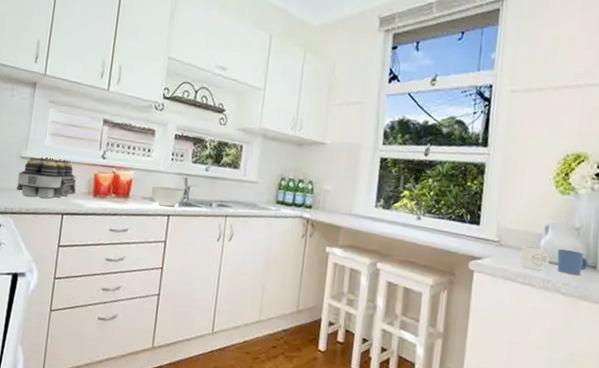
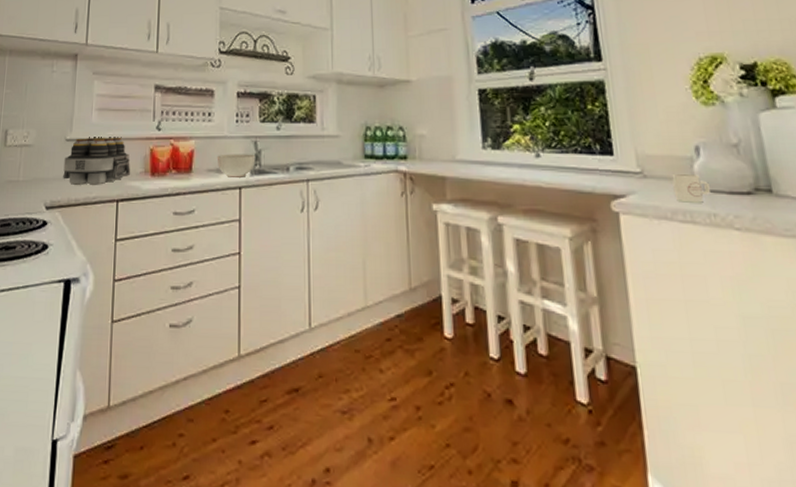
mug: present [557,248,589,276] -> none [717,172,761,204]

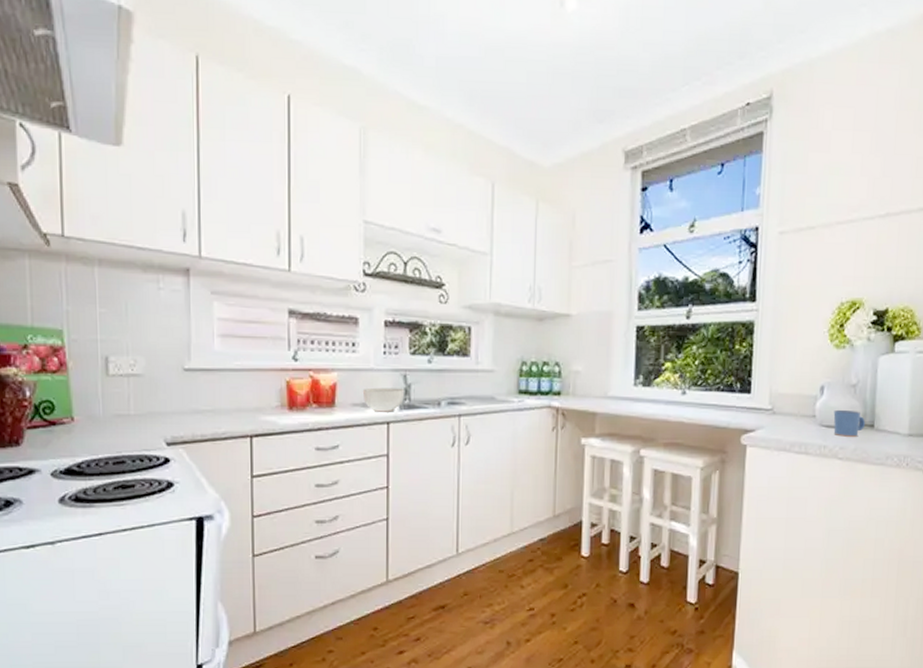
spice rack: present [63,137,131,185] -> none [184,367,265,420]
mug: present [671,173,710,203] -> none [795,410,825,436]
mug: none [717,172,761,204] -> present [833,409,866,437]

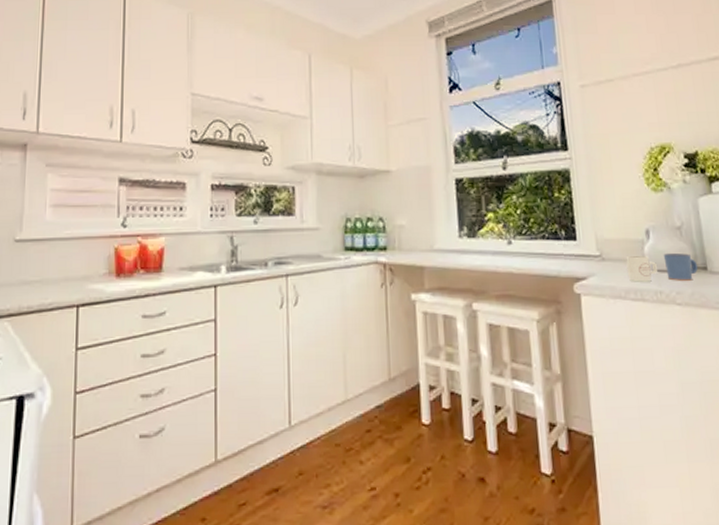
bowl: present [362,387,405,412] -> none [189,250,232,275]
mug: none [795,410,825,436] -> present [626,255,657,282]

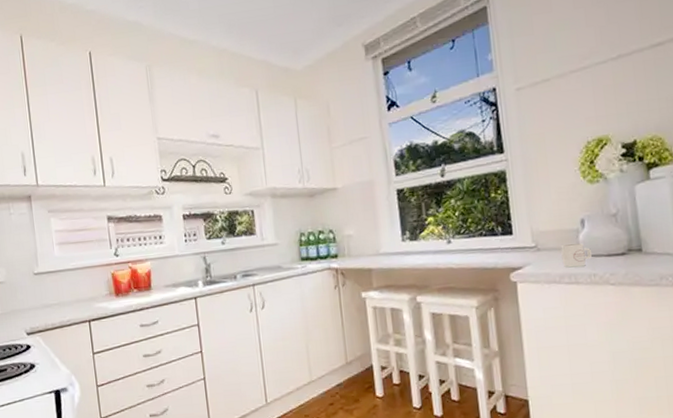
mug: present [663,253,698,281] -> none [598,238,633,264]

